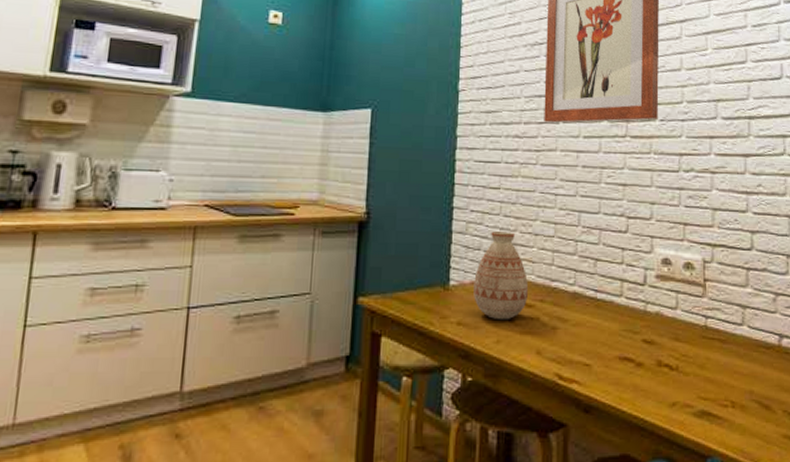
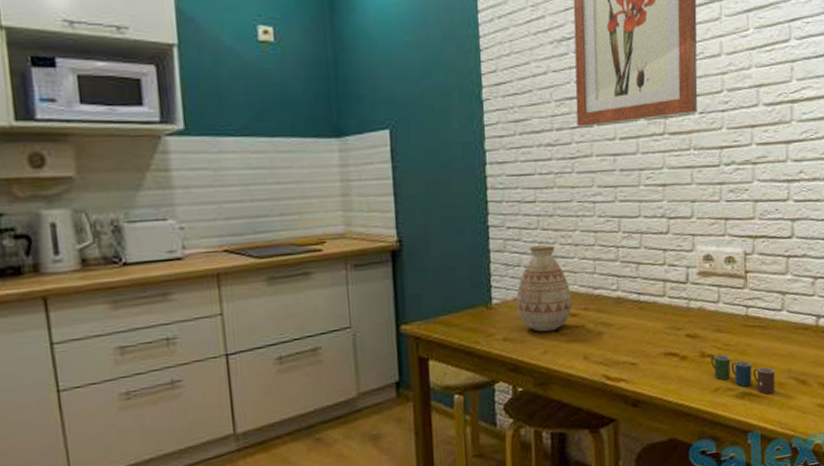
cup: none [668,366,736,416] -> present [711,355,775,394]

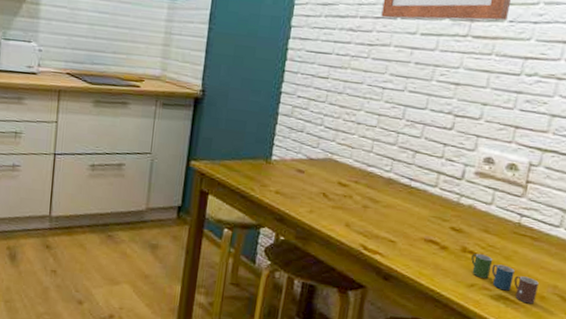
vase: present [516,245,572,332] -> none [292,117,345,195]

